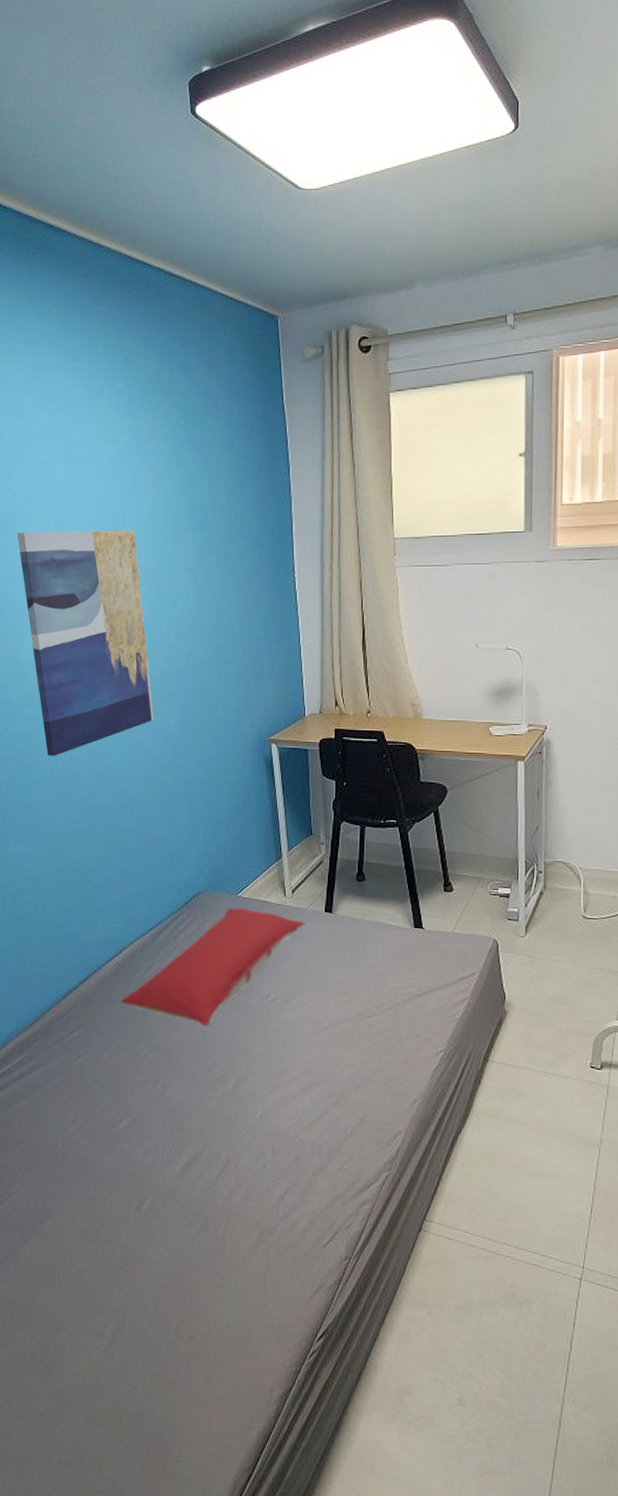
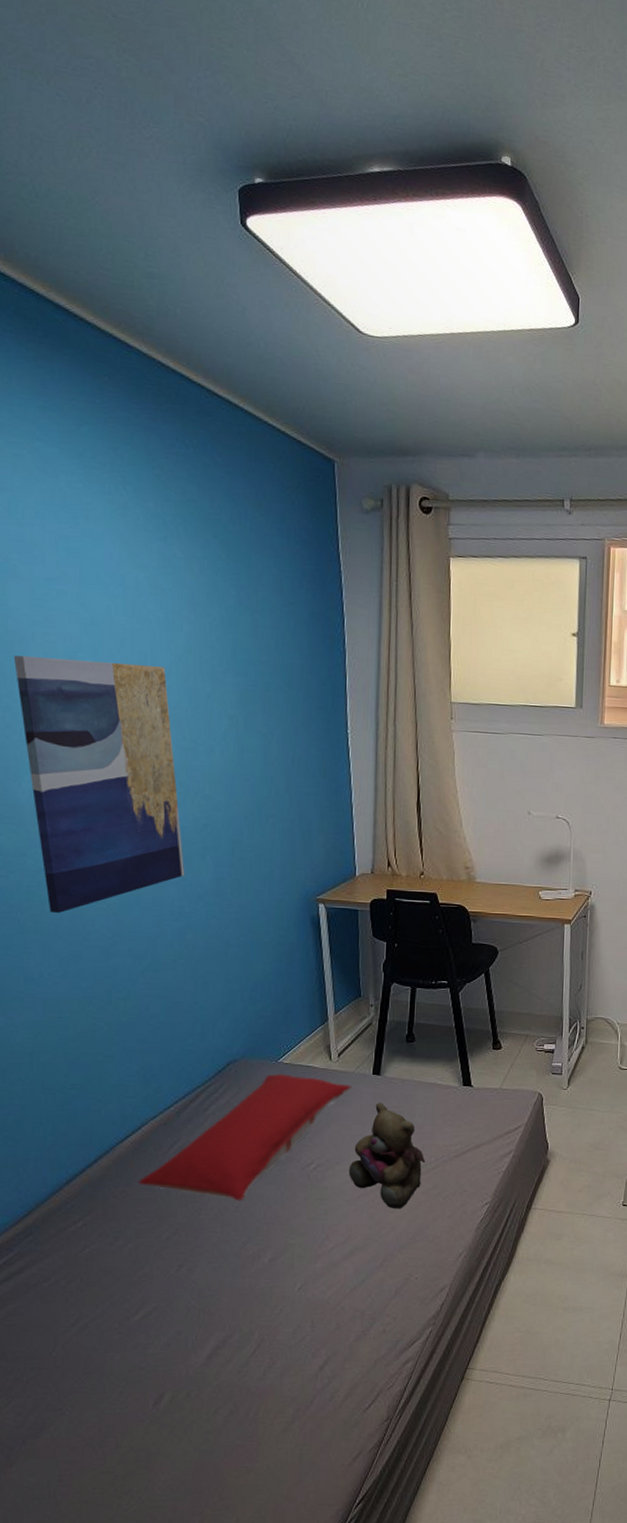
teddy bear: none [304,940,378,1048] -> present [348,1102,426,1208]

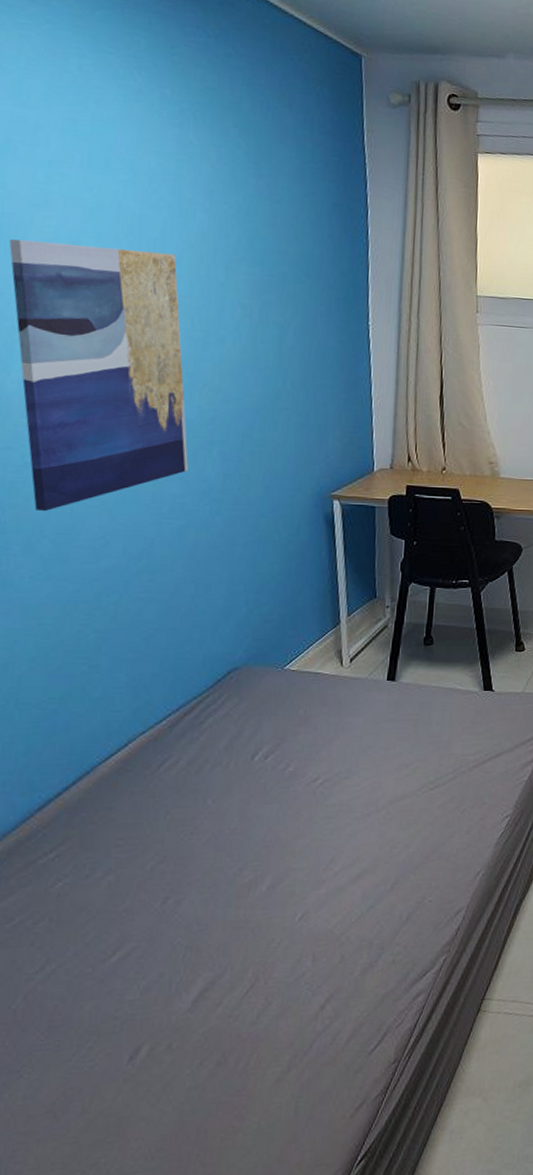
pillow: present [138,1074,351,1201] -> none [121,682,364,823]
teddy bear: present [348,1102,426,1208] -> none [358,710,442,825]

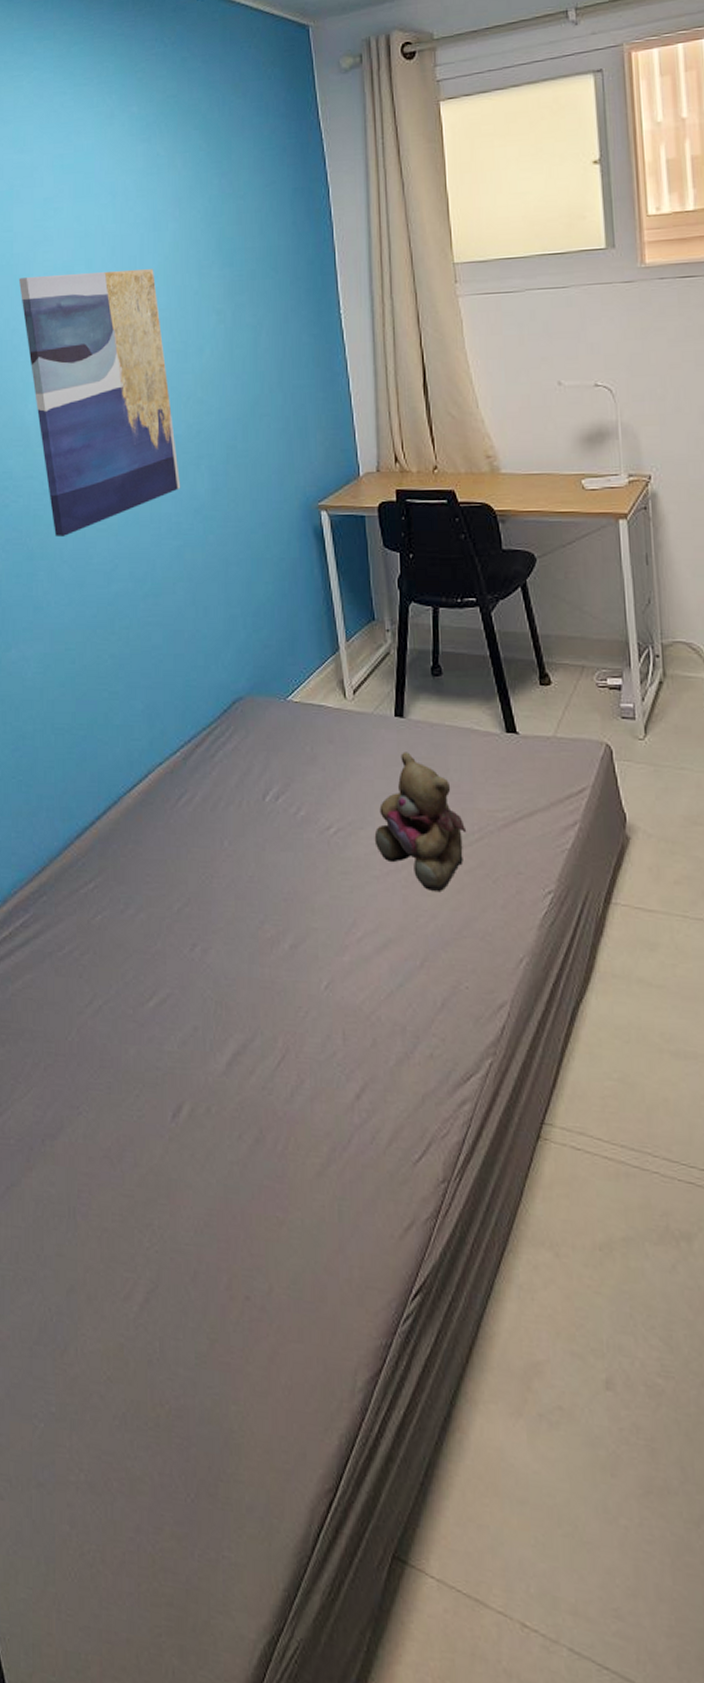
teddy bear: none [358,710,442,825] -> present [374,752,467,891]

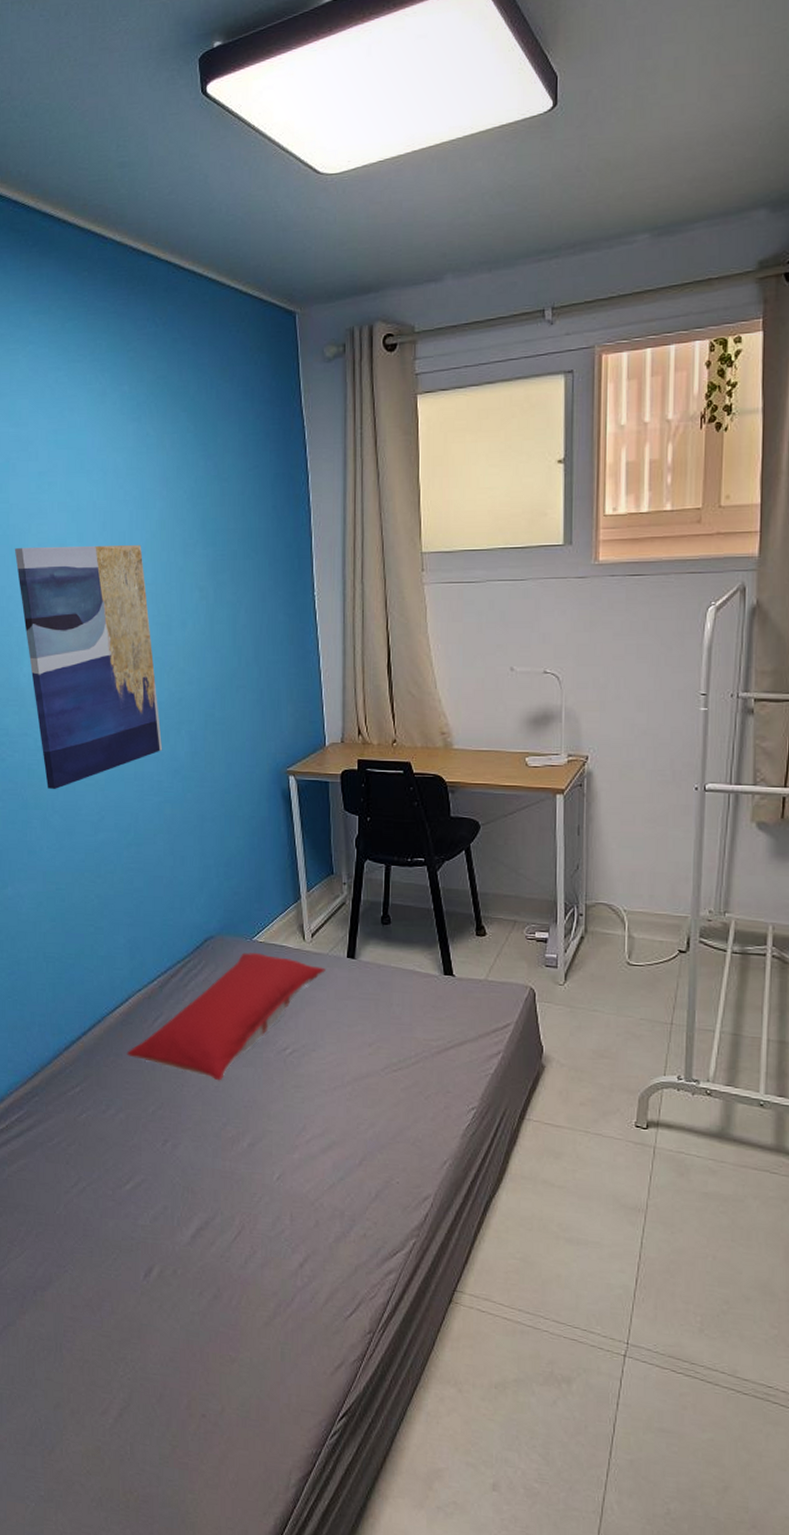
pillow: none [147,715,371,870] -> present [126,952,326,1081]
teddy bear: present [374,752,467,891] -> none [324,988,405,1104]

